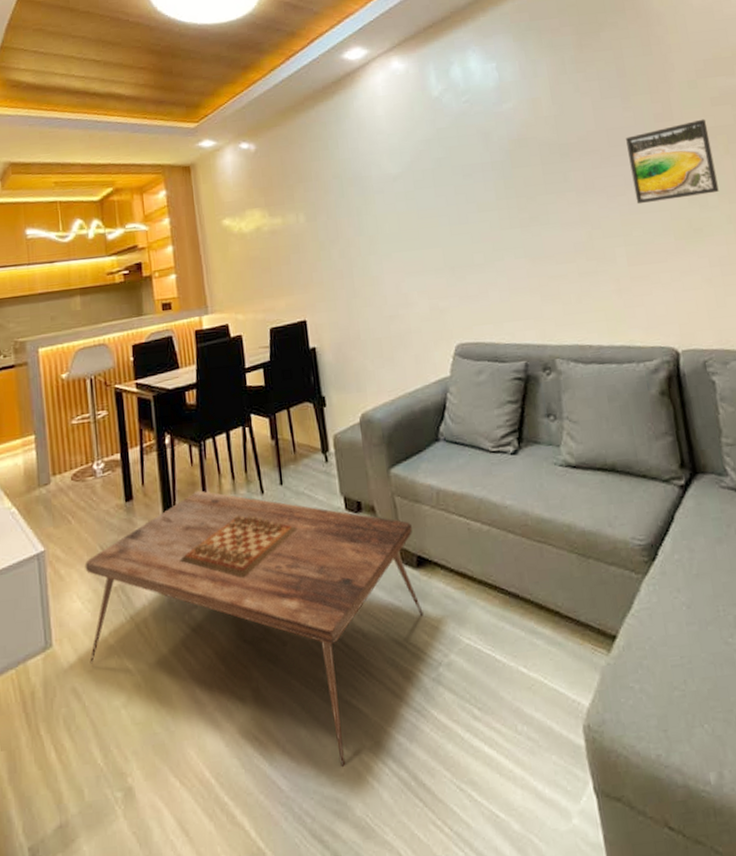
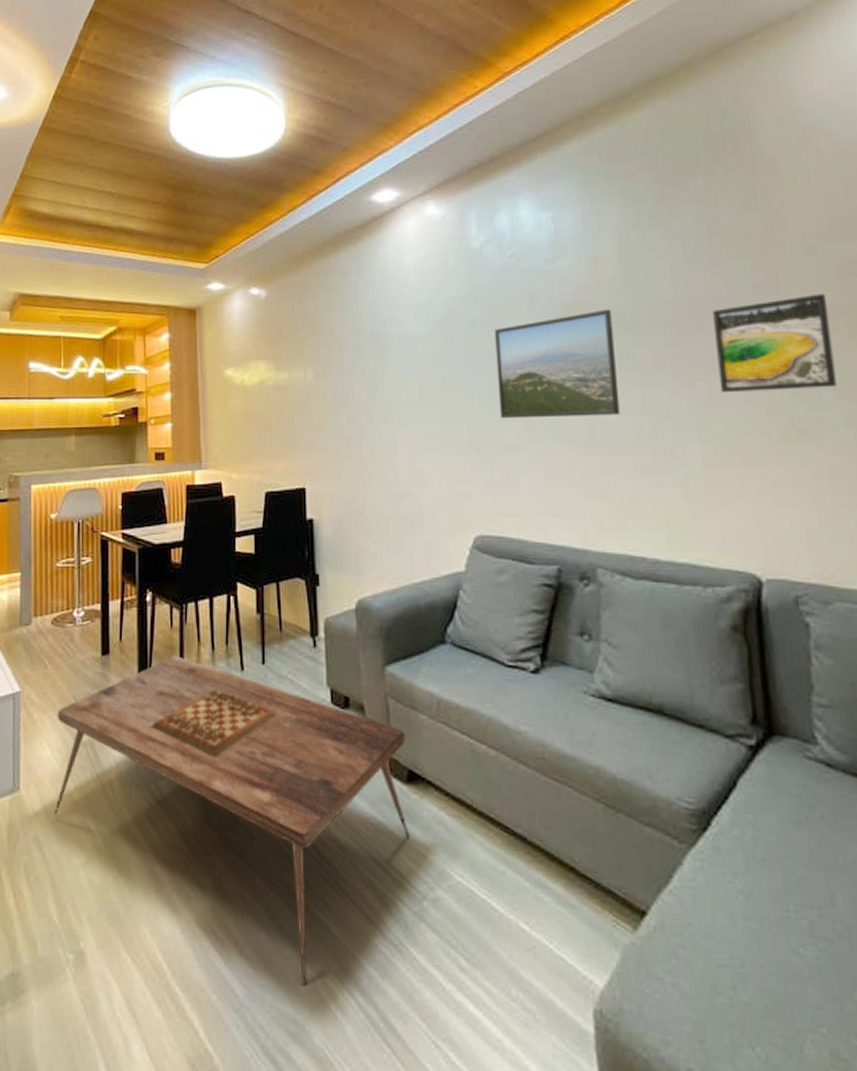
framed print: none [457,141,563,242] -> present [495,309,621,419]

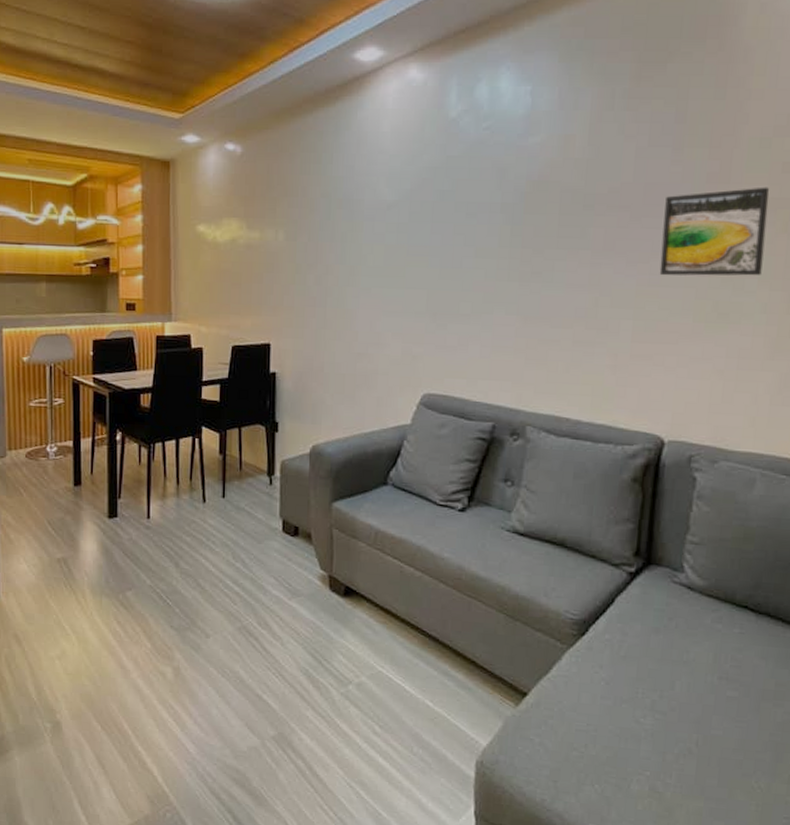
coffee table: present [54,655,410,987] -> none [31,488,346,747]
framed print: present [495,309,621,419] -> none [458,188,574,291]

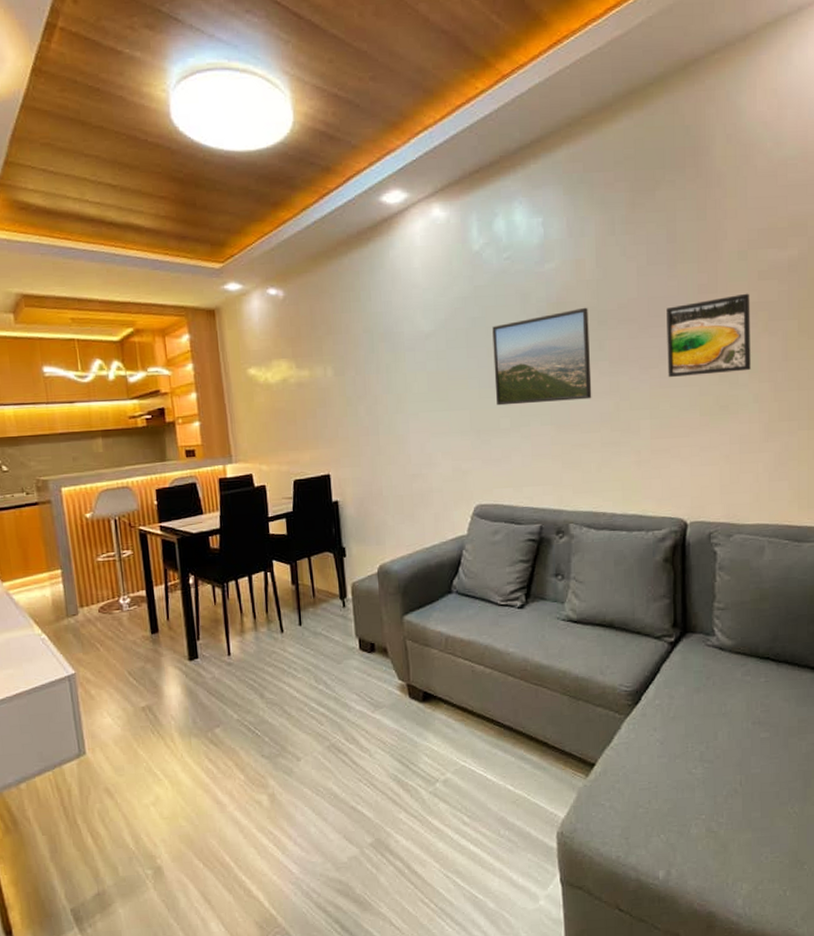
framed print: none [458,188,574,291] -> present [492,307,592,406]

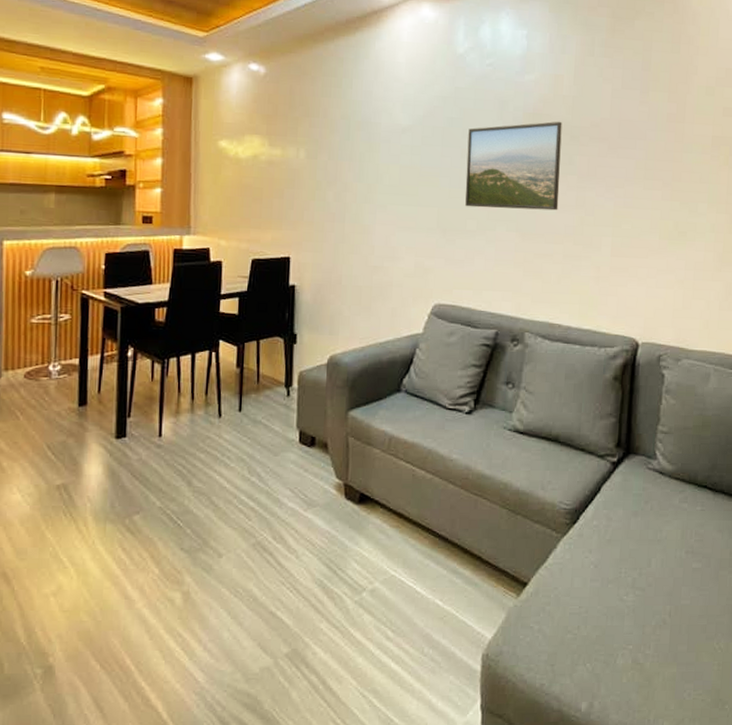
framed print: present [666,293,751,378] -> none [632,127,715,201]

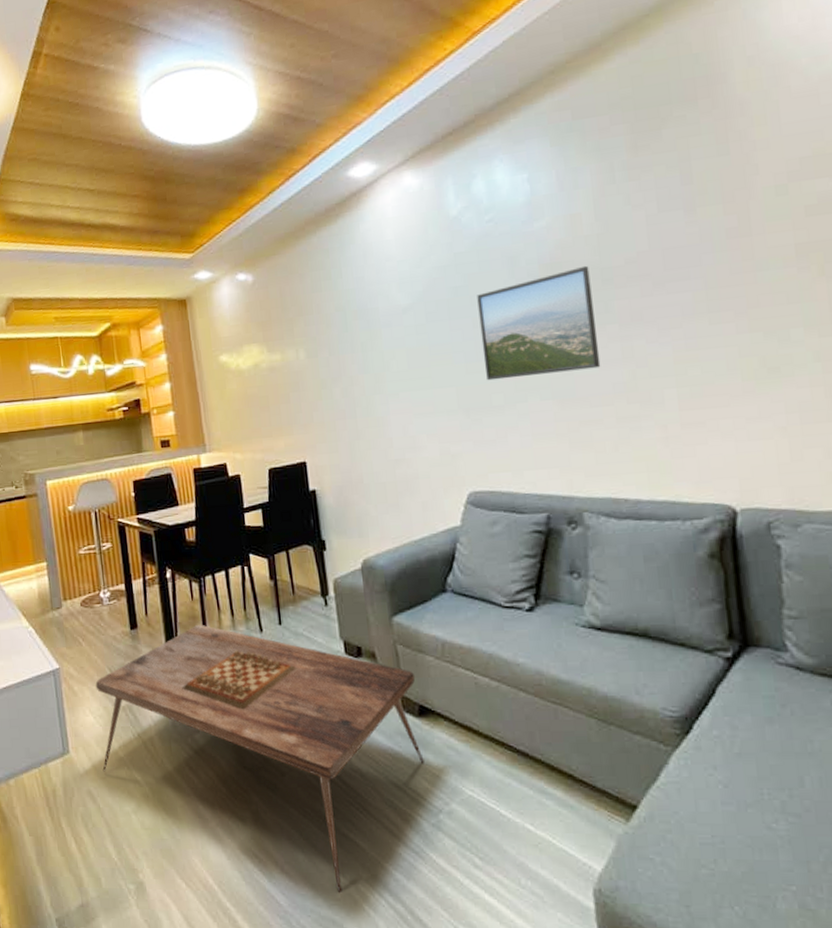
coffee table: none [23,405,361,668] -> present [95,624,424,894]

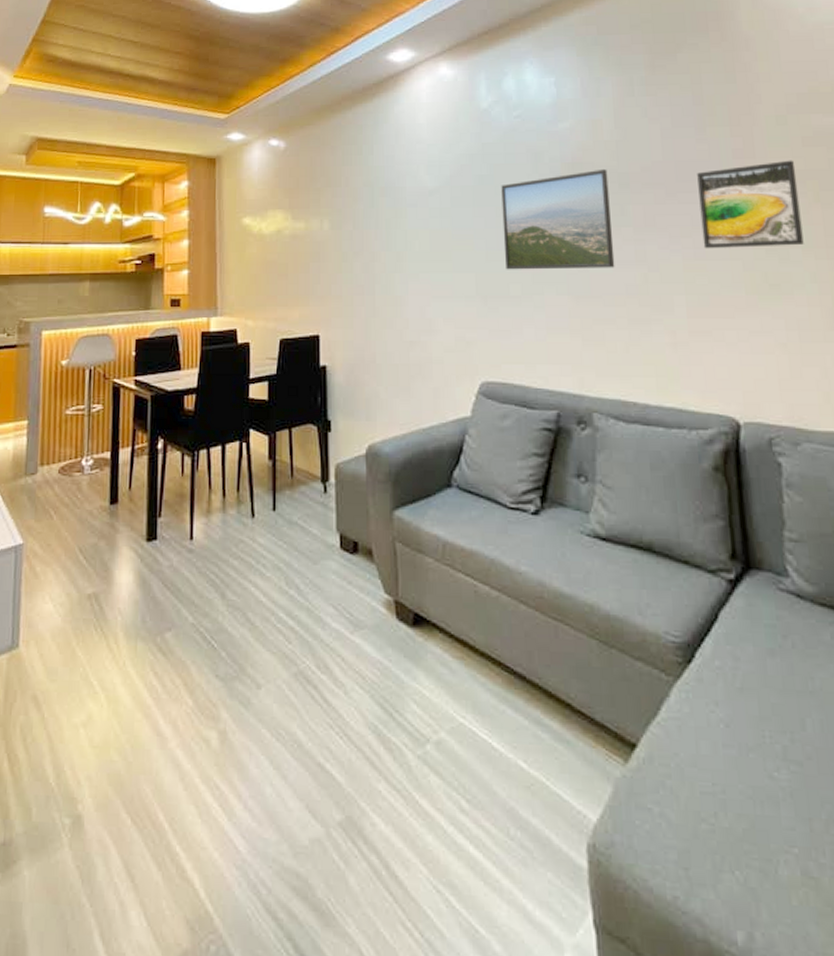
coffee table: present [95,624,424,894] -> none [54,503,415,839]
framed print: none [687,232,806,339] -> present [697,160,804,249]

